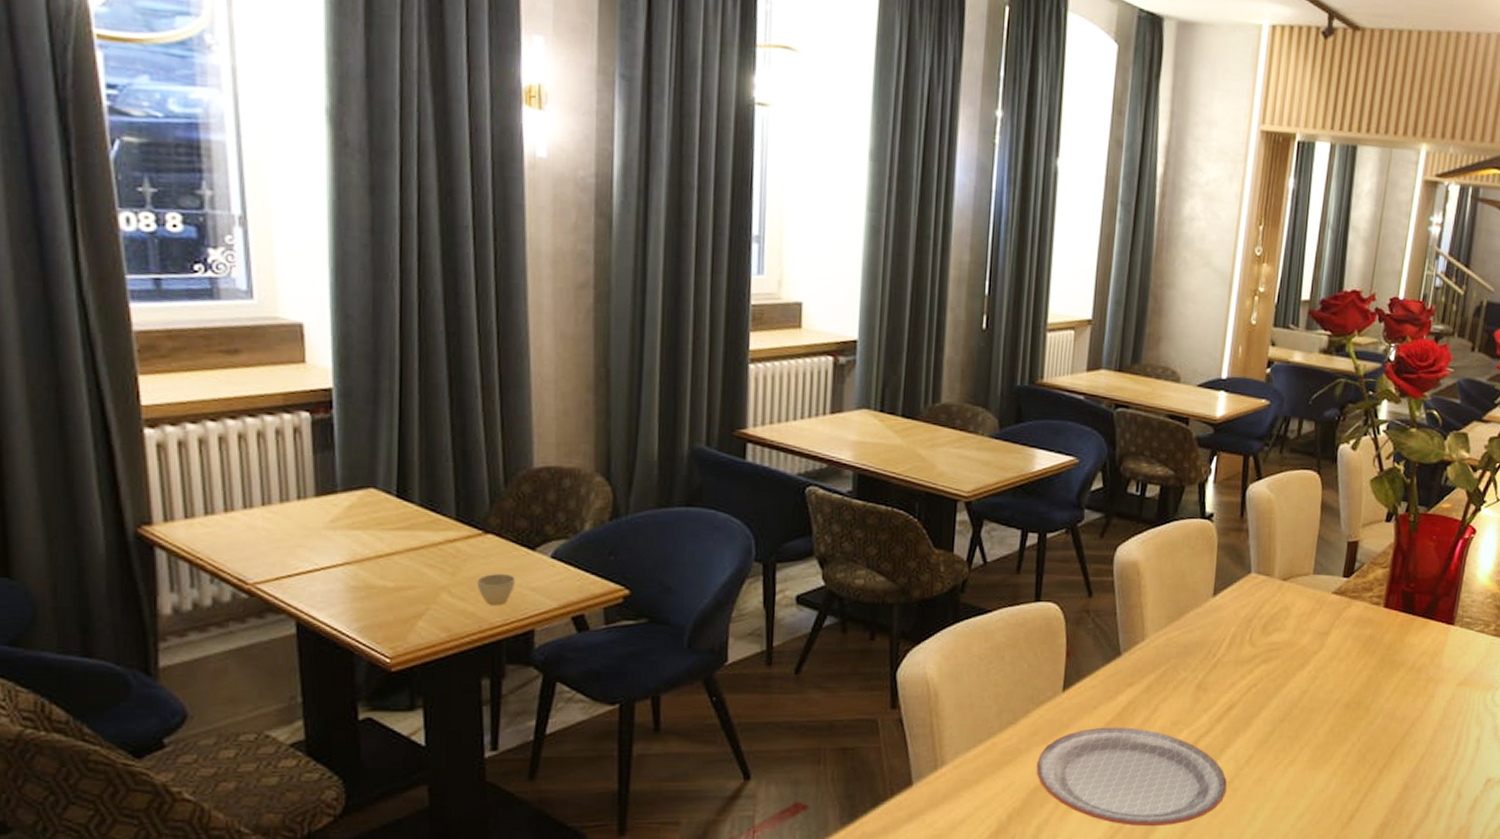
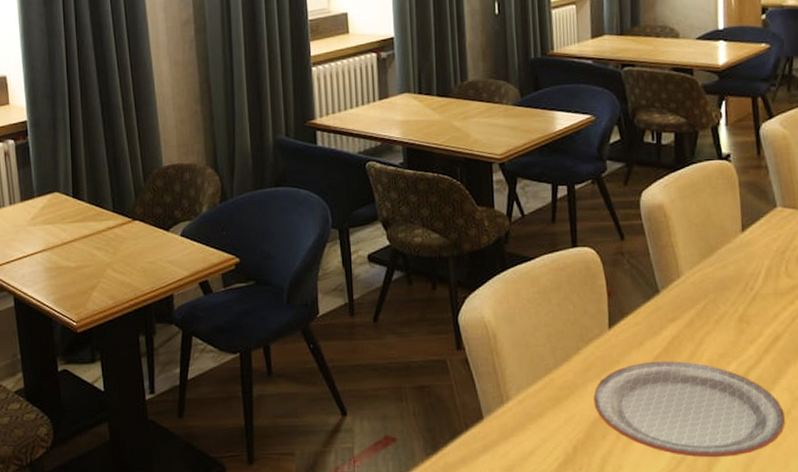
cup: present [476,574,515,606] -> none [130,251,157,277]

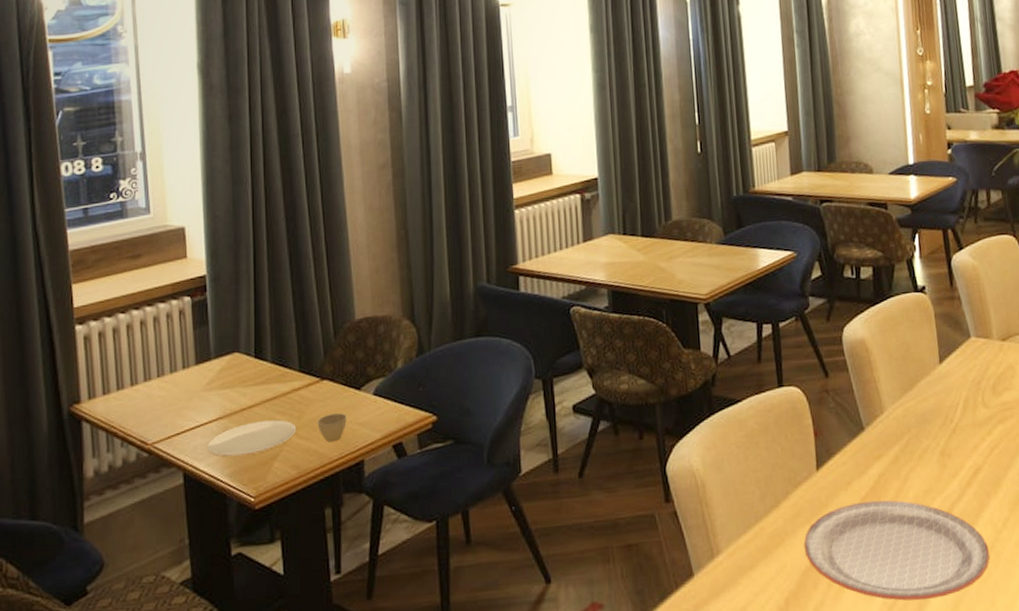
plate: none [34,254,112,286] -> present [207,419,297,458]
cup: none [130,251,157,277] -> present [317,413,347,442]

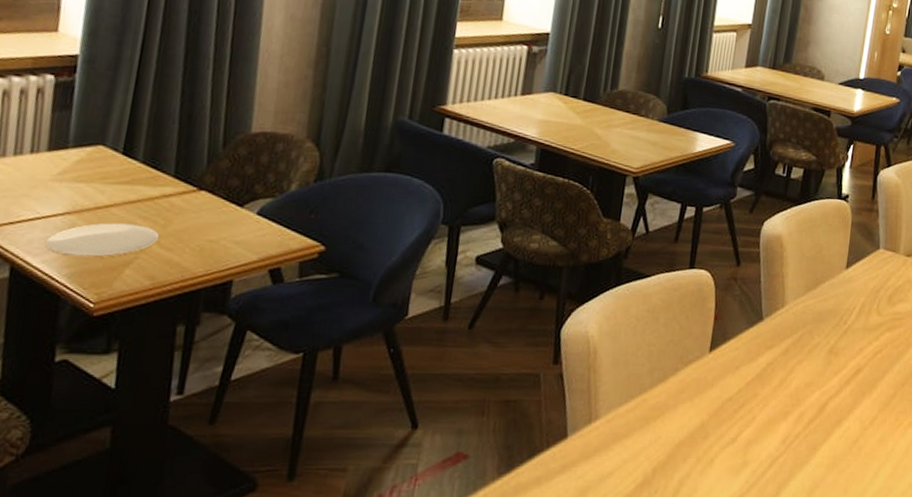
cup: present [317,413,347,442] -> none [184,227,222,257]
plate: present [804,500,991,601] -> none [681,386,853,483]

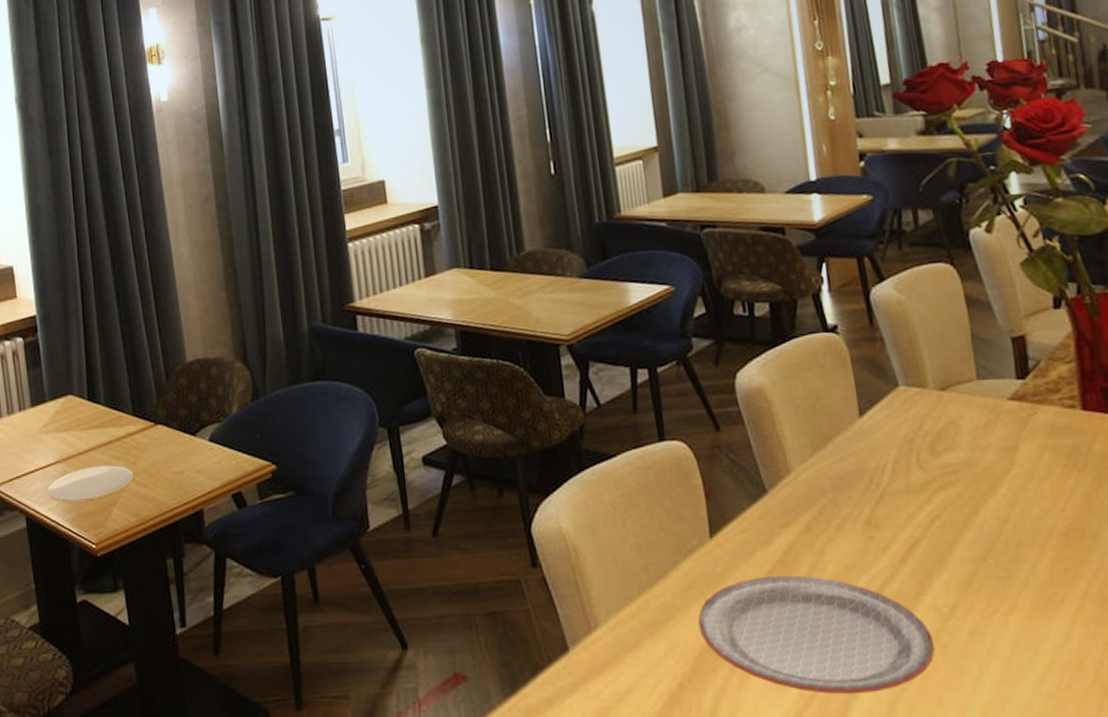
plate: none [681,386,853,483] -> present [698,575,936,695]

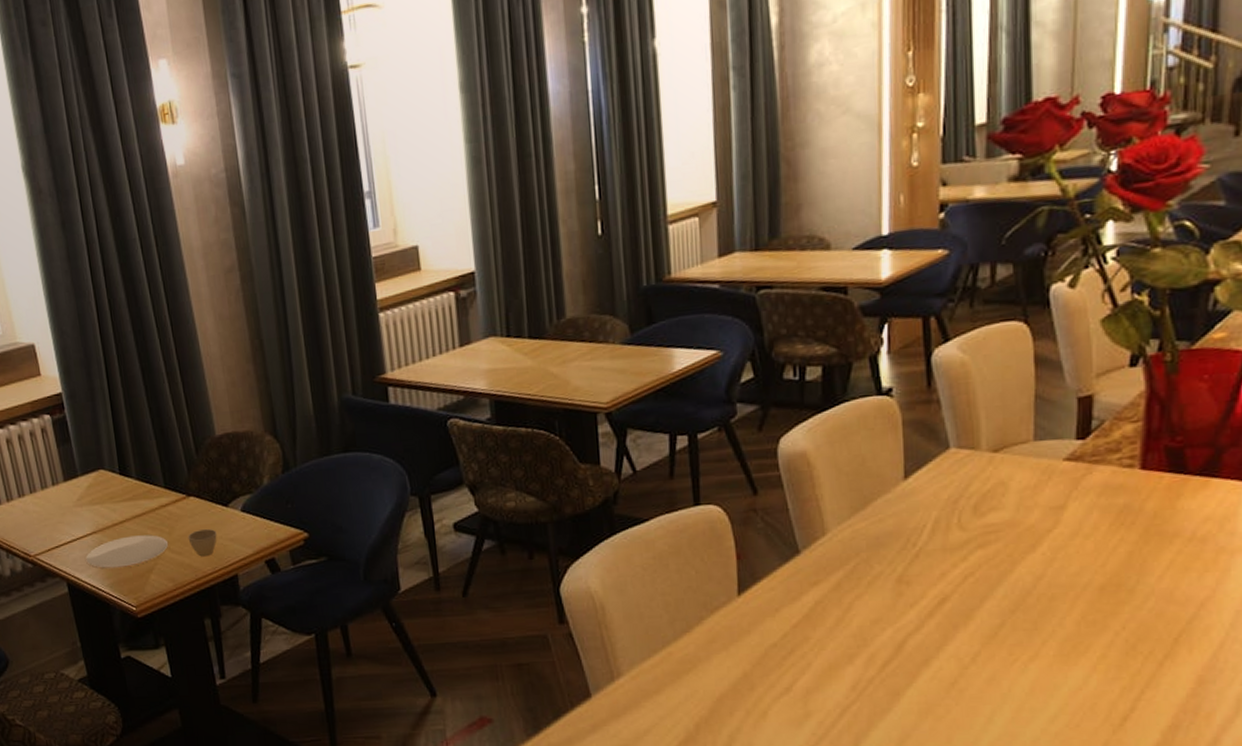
cup: none [153,460,184,490] -> present [187,529,217,557]
plate: present [698,575,936,695] -> none [719,628,951,733]

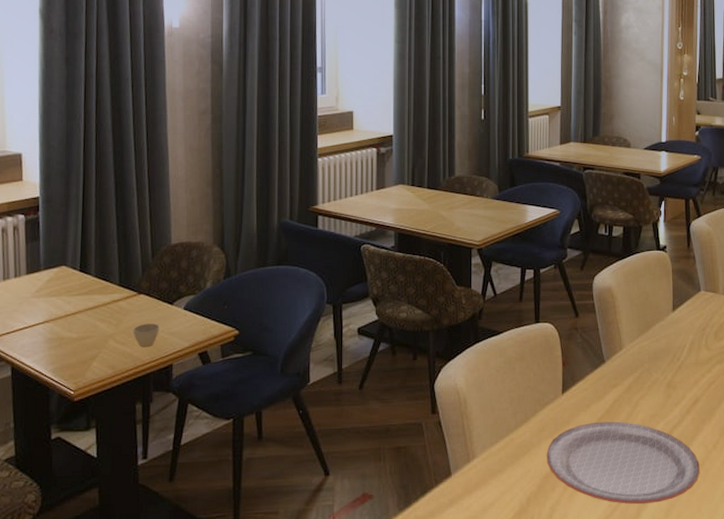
plate: present [85,534,169,570] -> none [34,326,115,356]
plate: none [719,628,951,733] -> present [546,421,701,505]

